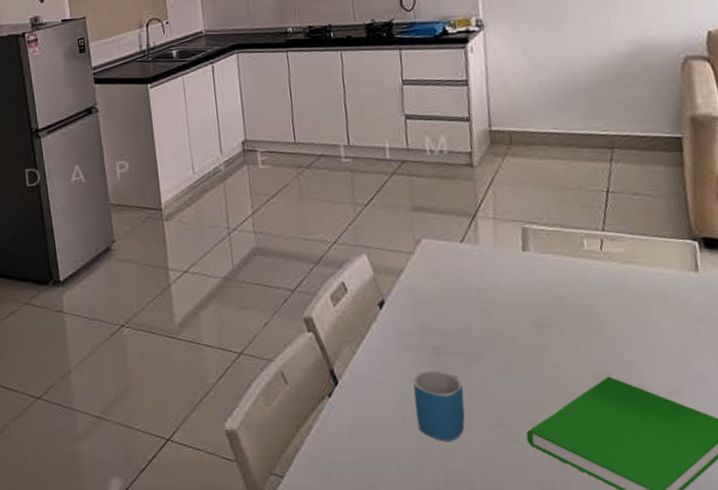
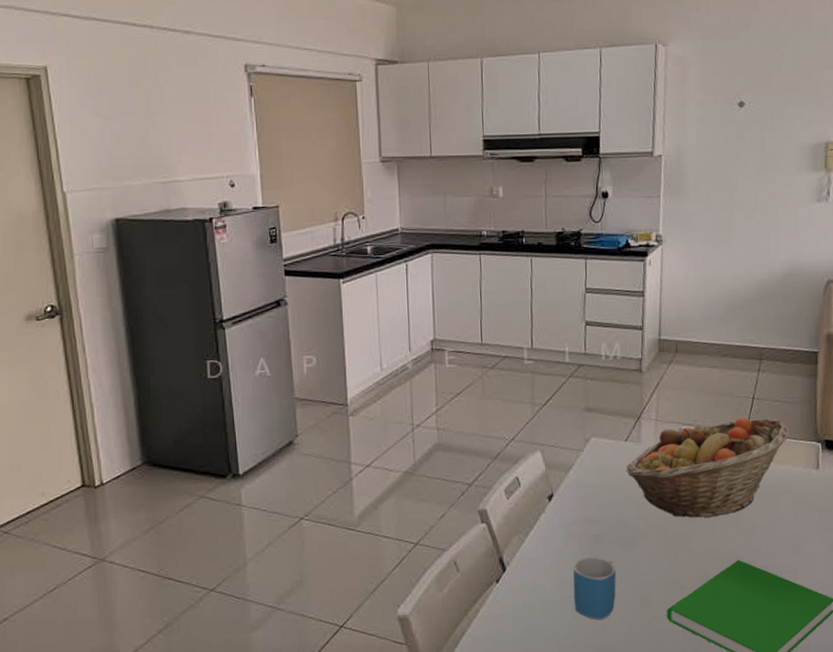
fruit basket: none [464,212,657,328] -> present [626,416,790,518]

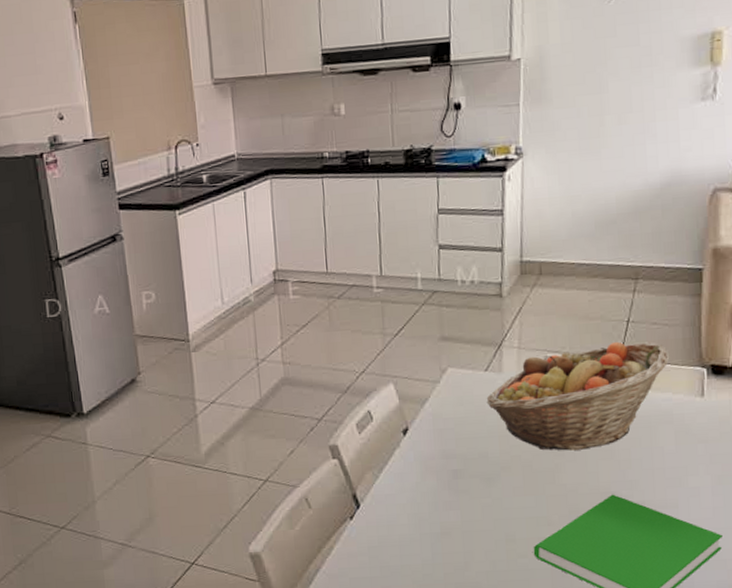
mug: present [573,556,616,621] -> none [431,492,479,558]

